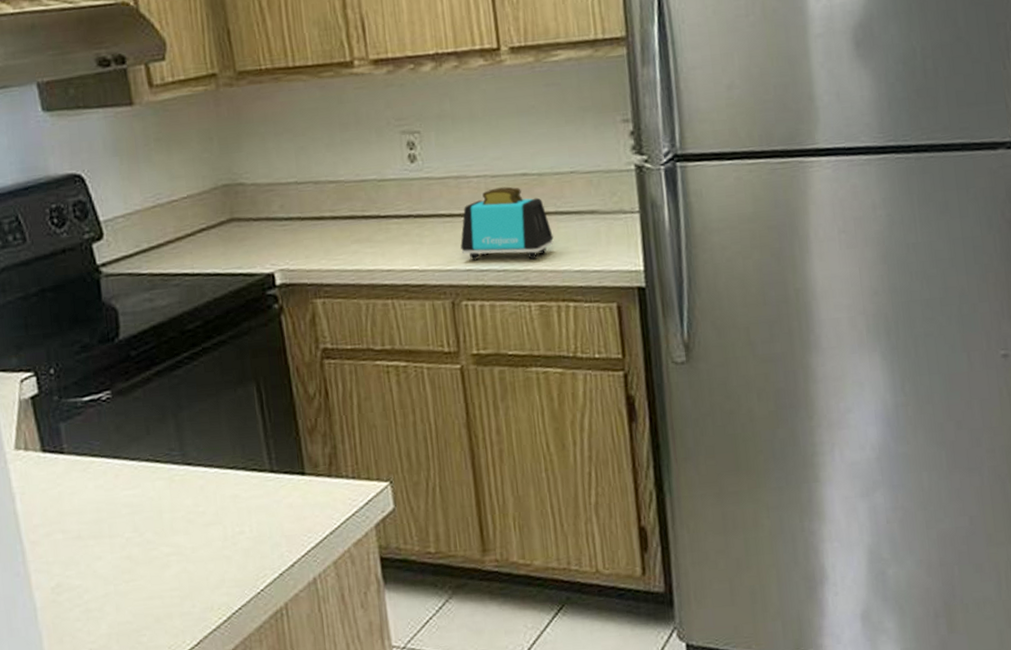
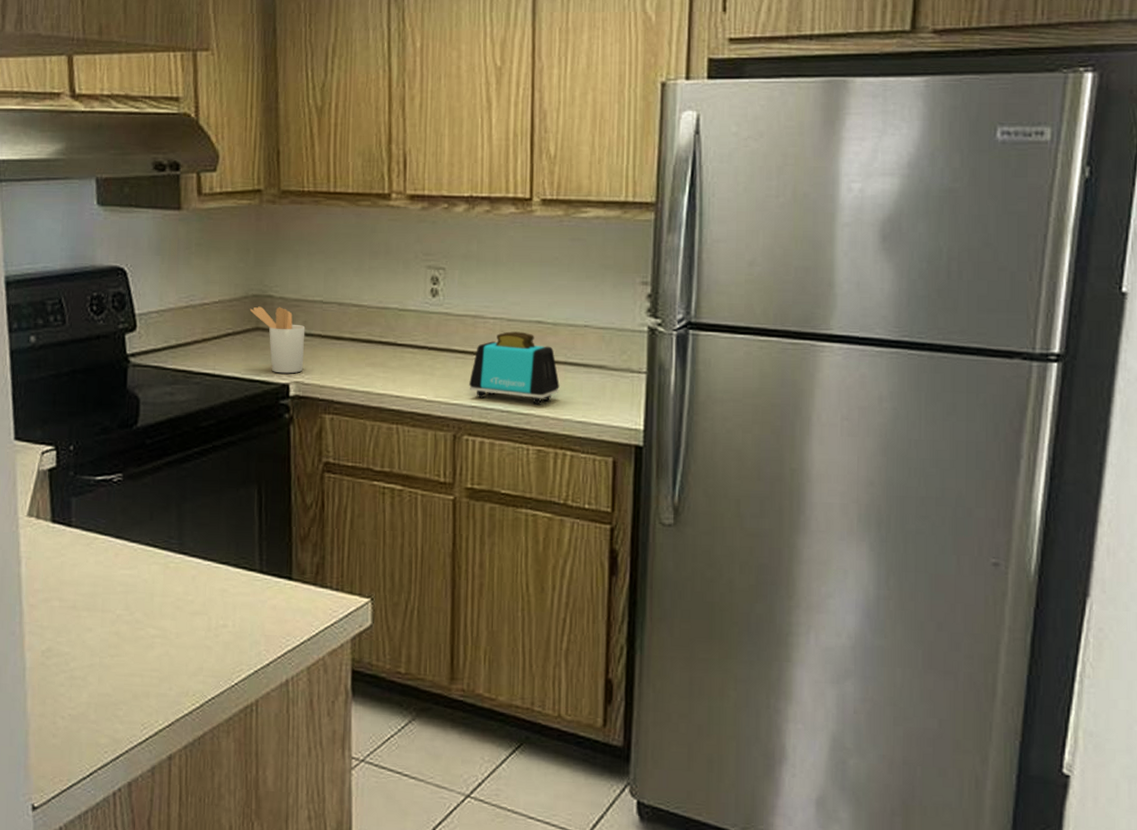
utensil holder: none [221,194,286,263] -> present [249,306,306,374]

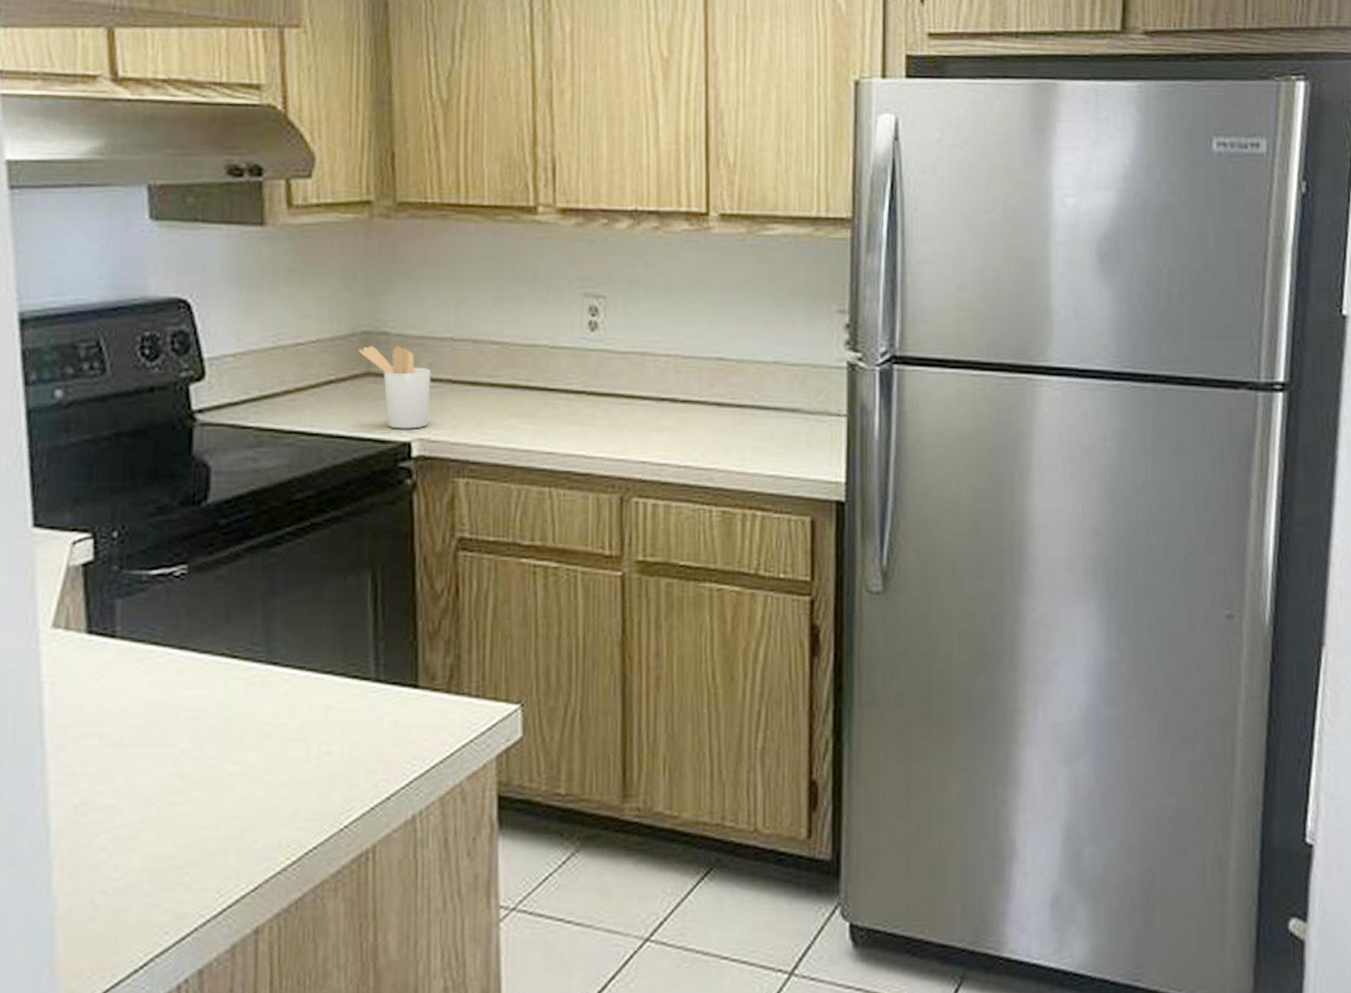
toaster: present [469,331,560,405] -> none [638,370,746,458]

